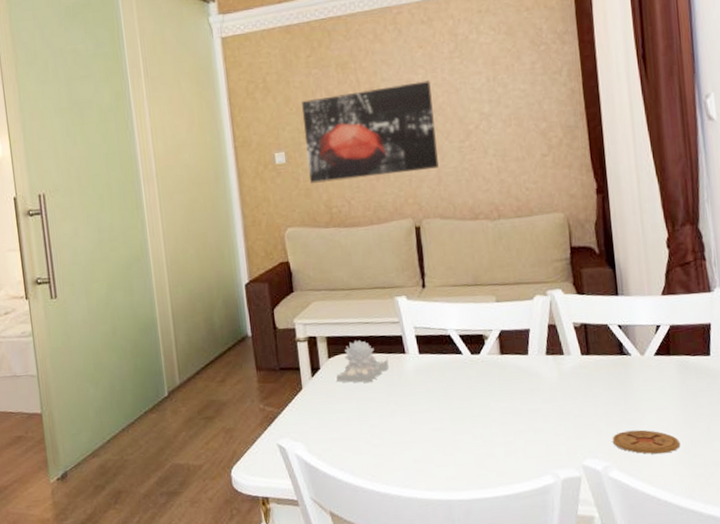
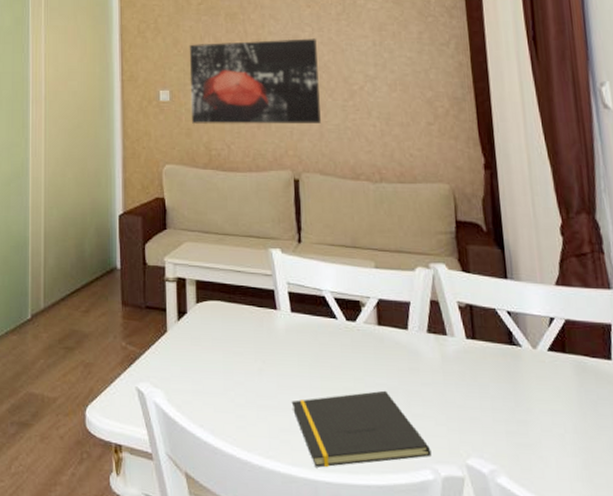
succulent plant: present [336,340,389,383] -> none [203,287,258,336]
notepad: none [424,412,552,489] -> present [291,390,432,468]
coaster: present [612,430,681,454] -> none [500,432,579,466]

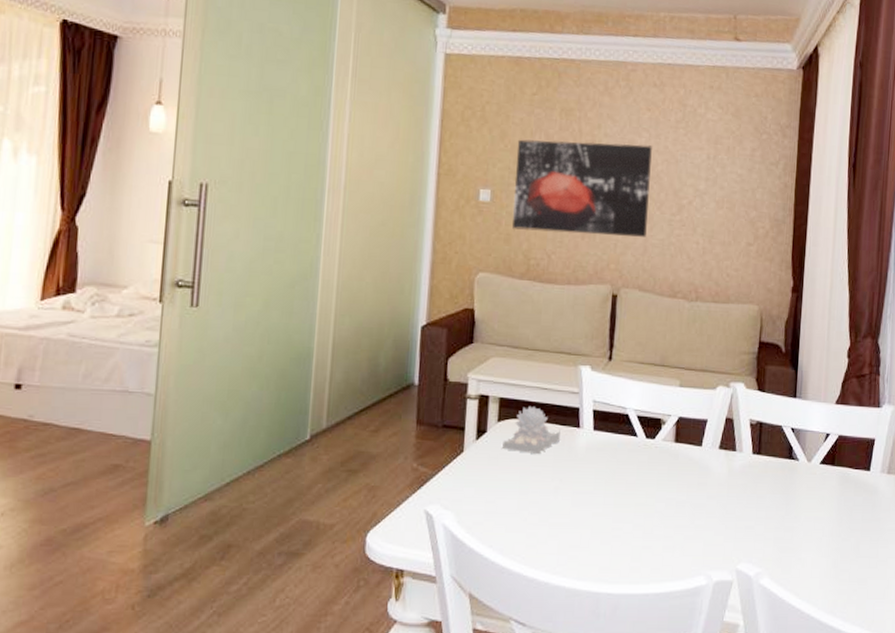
succulent plant: none [203,287,258,336] -> present [502,405,560,455]
notepad: present [291,390,432,468] -> none [583,504,708,580]

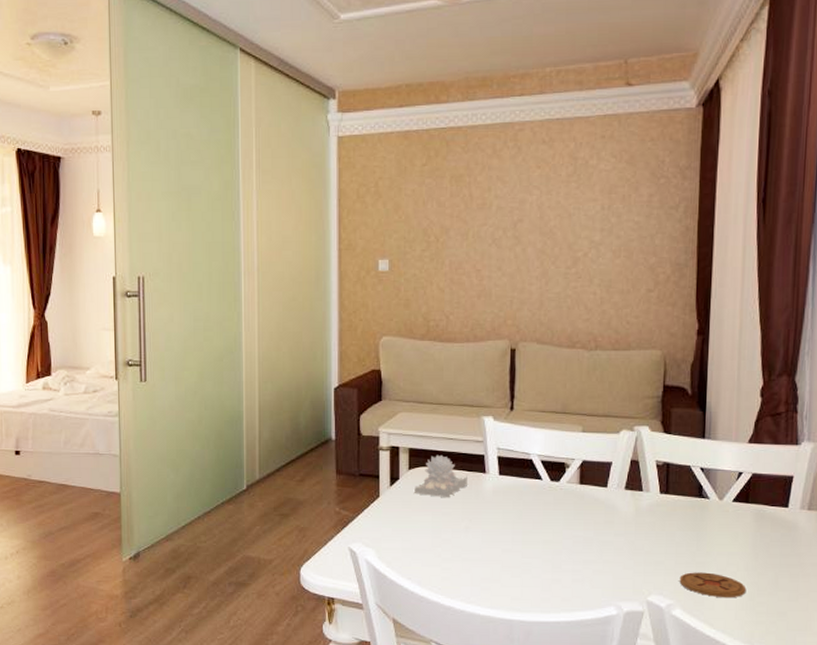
wall art: present [512,139,652,237] -> none [410,202,544,294]
coaster: none [768,538,831,566] -> present [679,572,747,598]

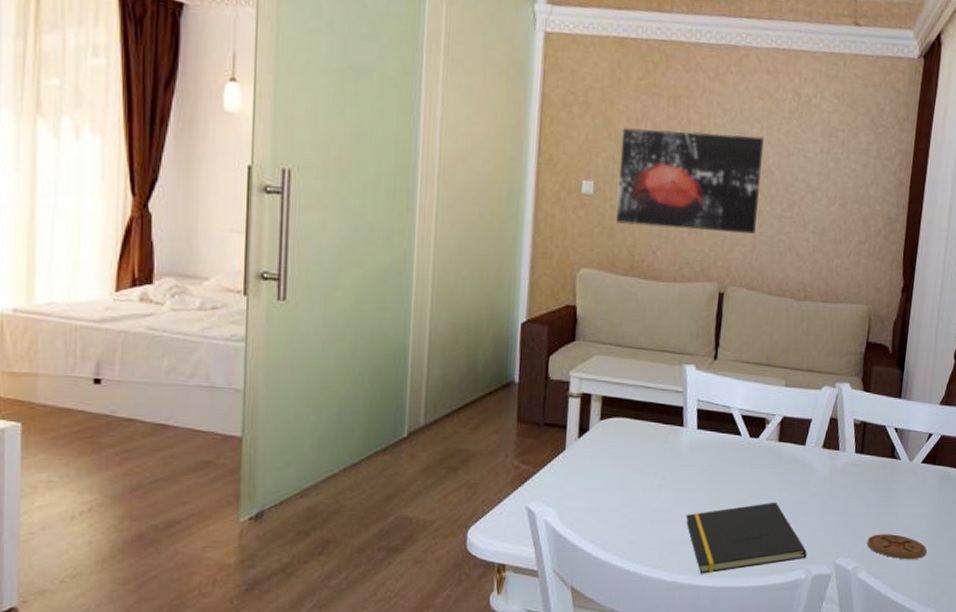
wall art: none [410,202,544,294] -> present [616,127,764,234]
succulent plant: present [414,454,467,498] -> none [605,404,664,453]
notepad: none [494,541,617,609] -> present [686,502,807,574]

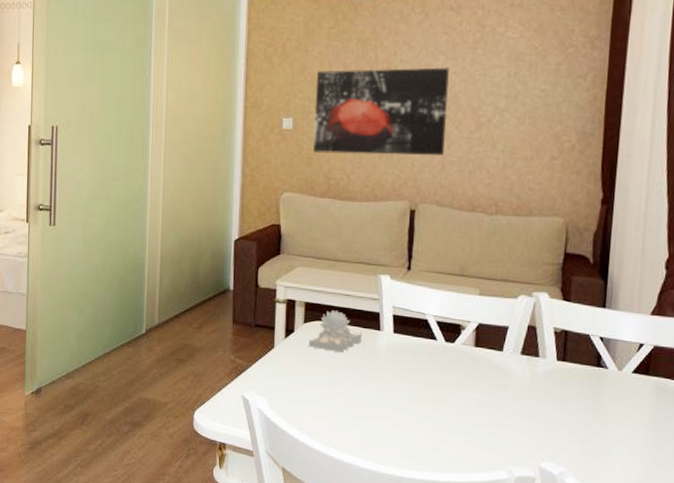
succulent plant: none [605,404,664,453] -> present [309,309,362,353]
notepad: present [686,502,807,574] -> none [385,403,509,466]
coaster: present [867,534,927,560] -> none [573,441,644,470]

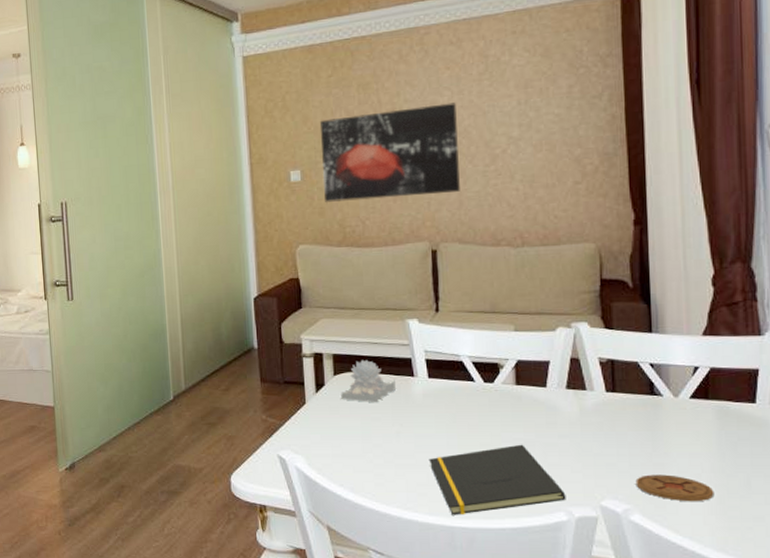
notepad: none [385,403,509,466] -> present [428,444,566,515]
coaster: none [573,441,644,470] -> present [635,474,715,502]

